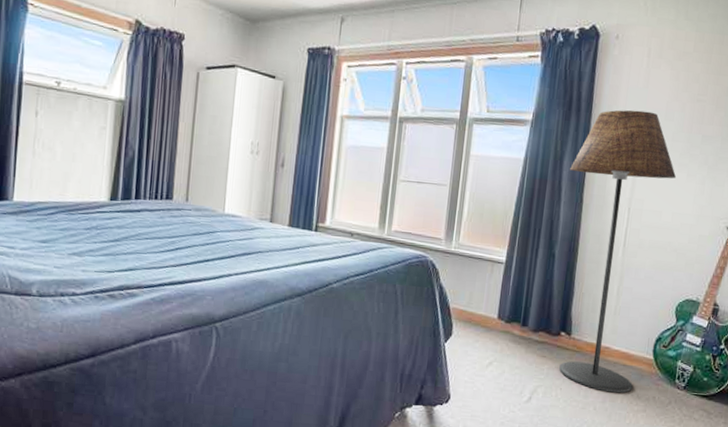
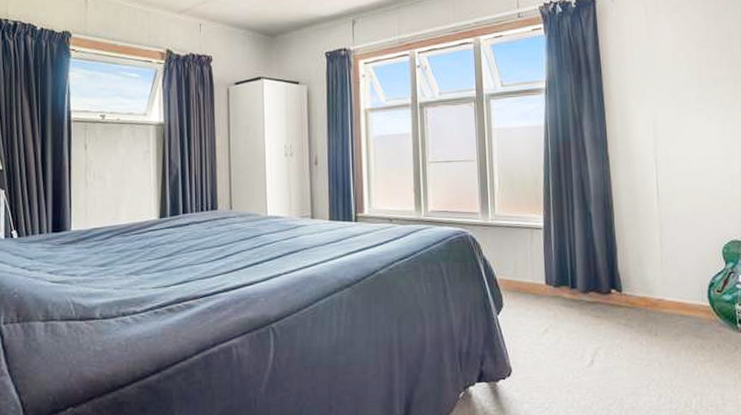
floor lamp: present [559,110,677,394] -> none [590,64,696,346]

